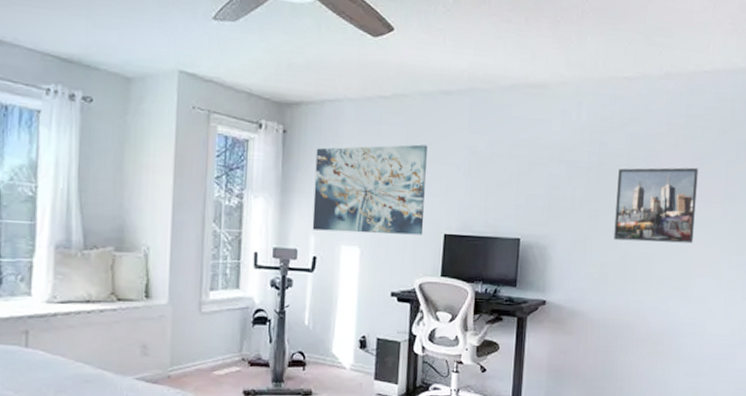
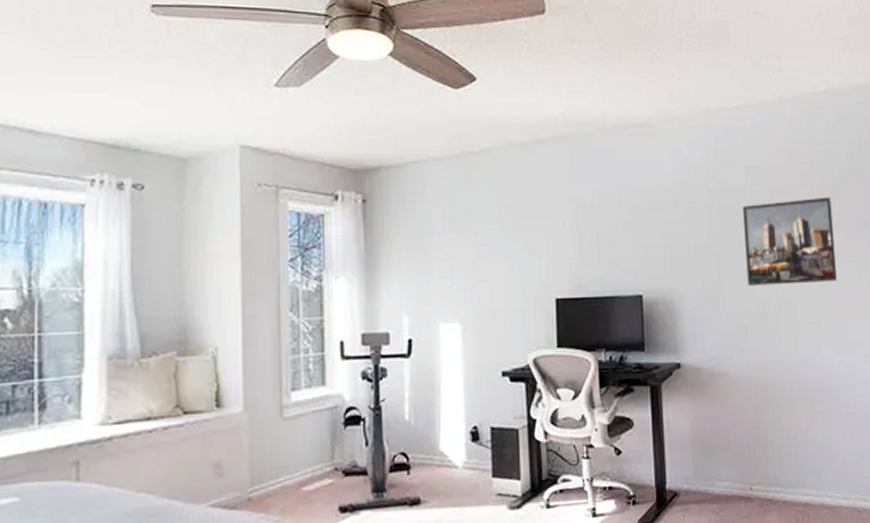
wall art: present [312,144,427,235] -> none [402,201,532,309]

